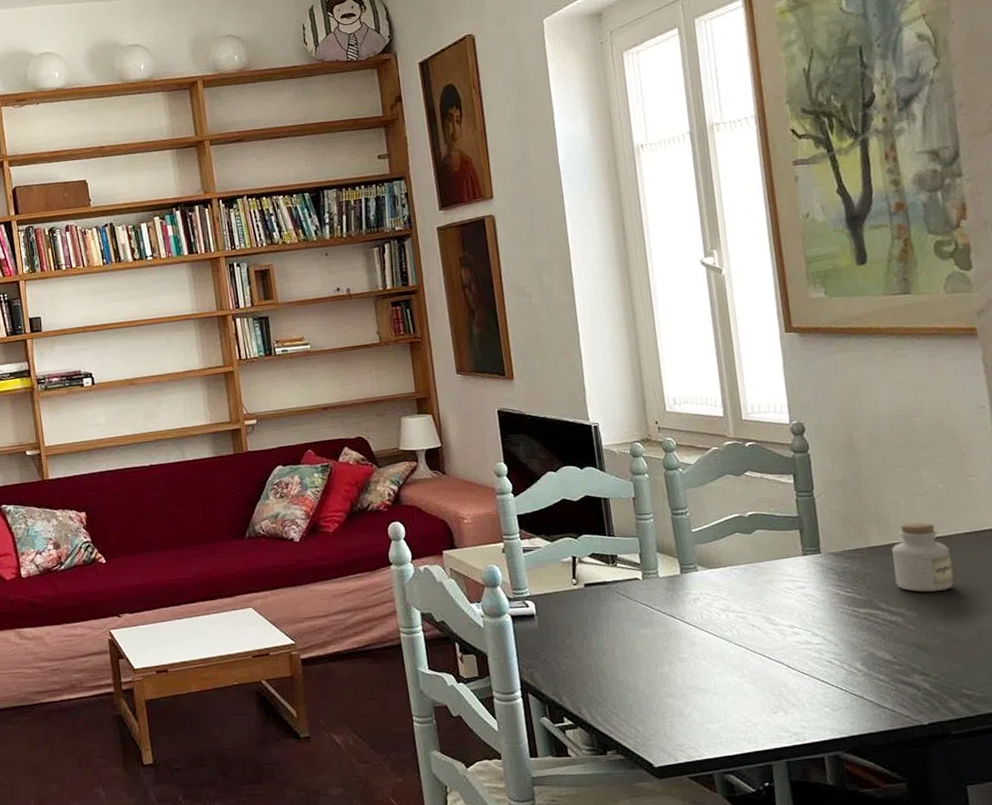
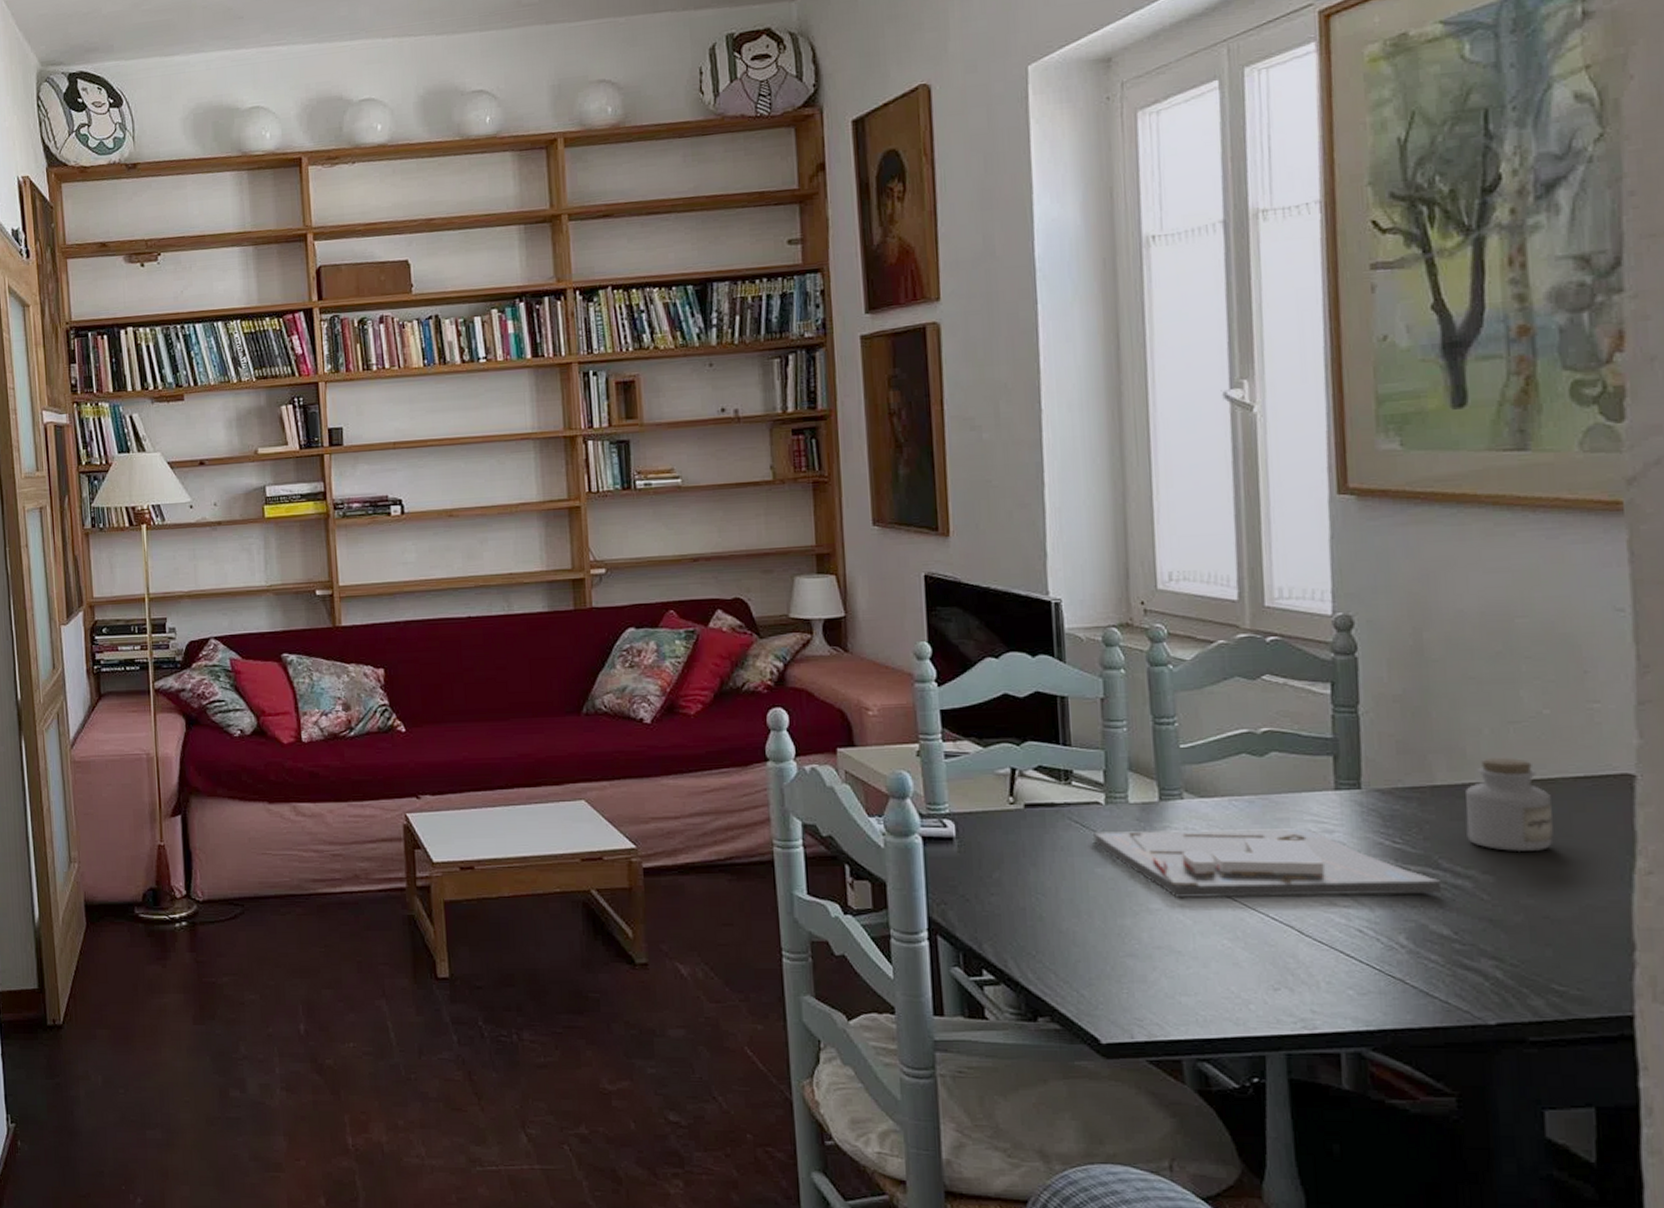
board game: none [636,587,882,649] -> present [1093,828,1441,899]

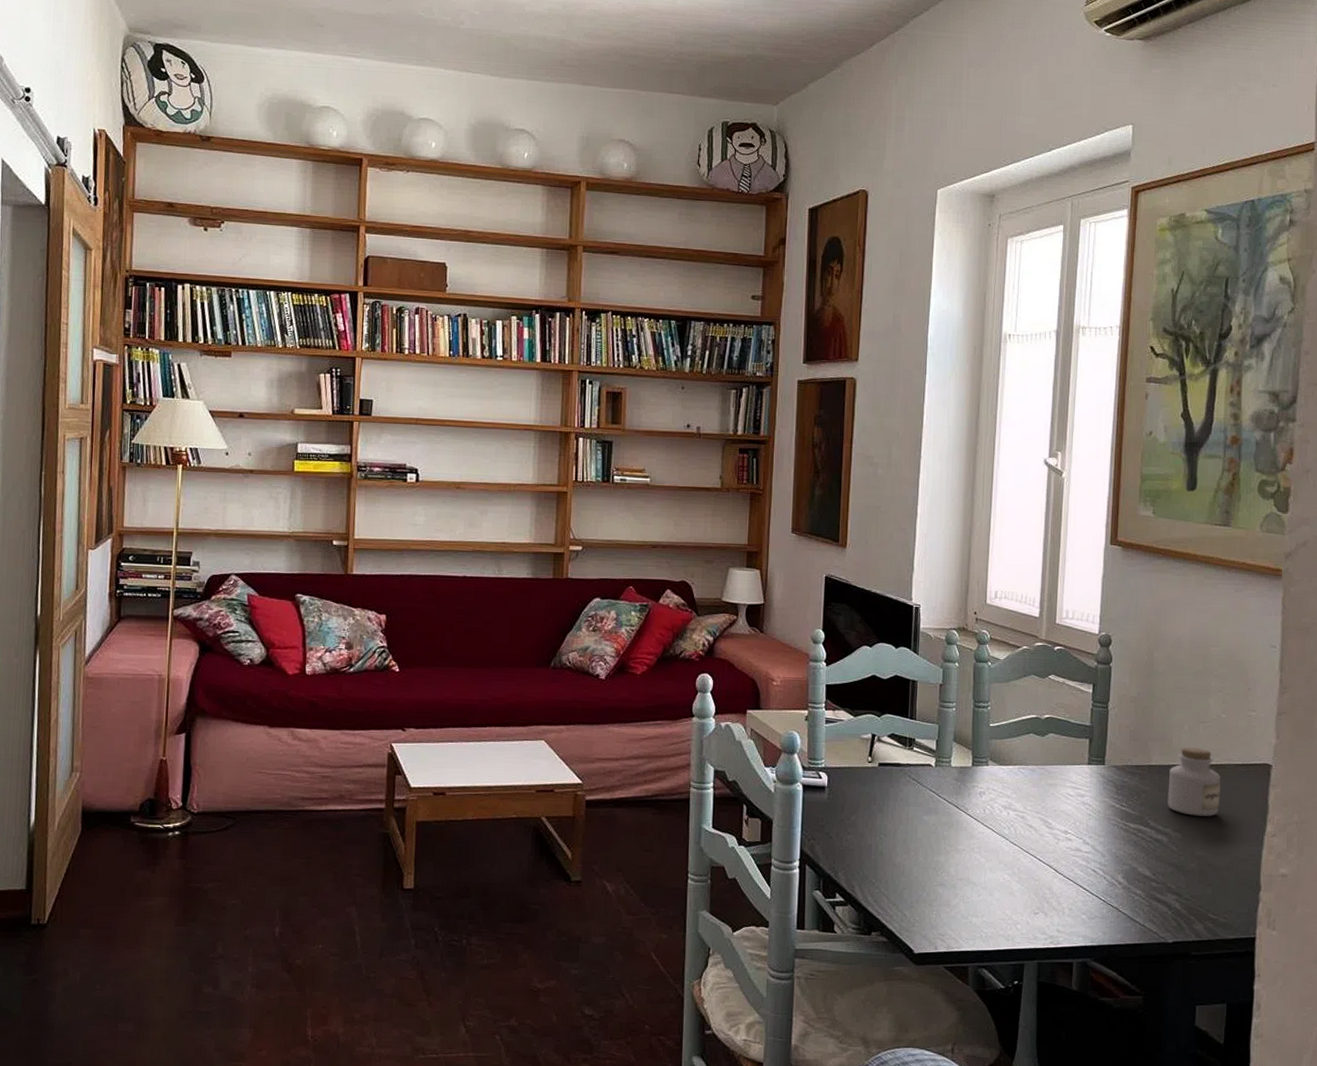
board game: present [1093,828,1441,899] -> none [924,788,1148,845]

